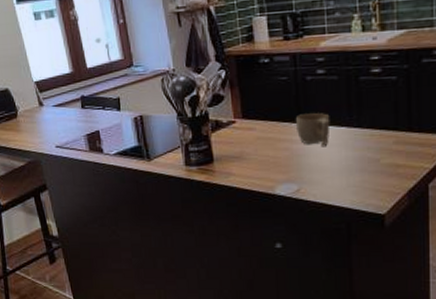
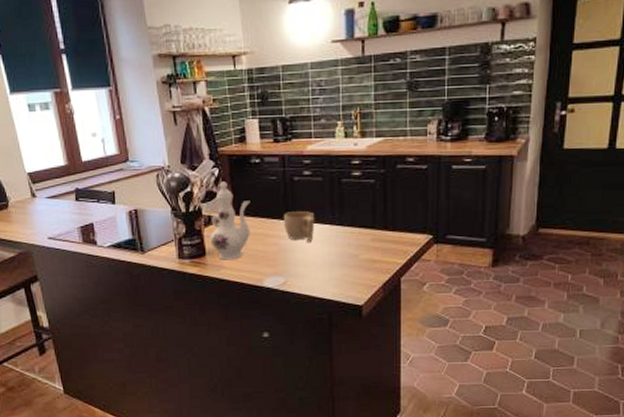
ewer: none [218,84,260,167] -> present [210,182,250,260]

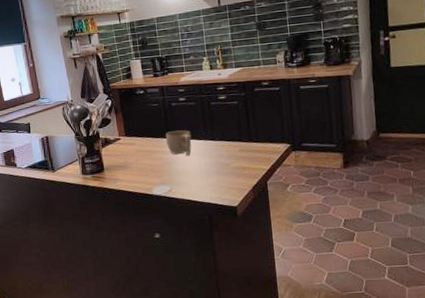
ewer: present [210,182,250,260] -> none [107,110,139,174]

